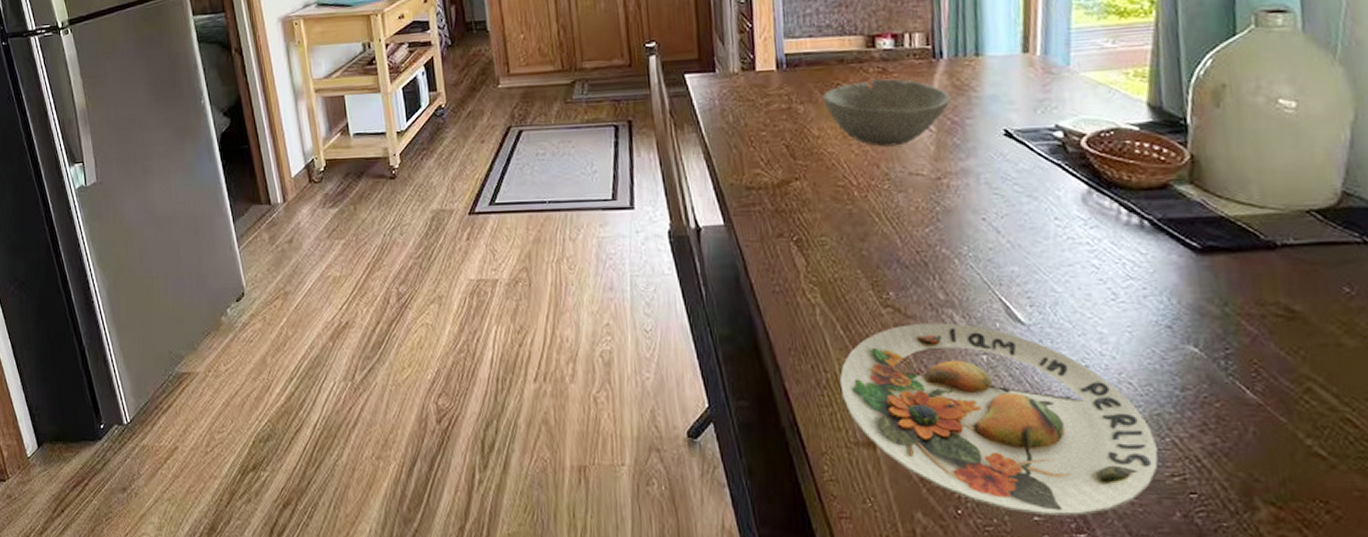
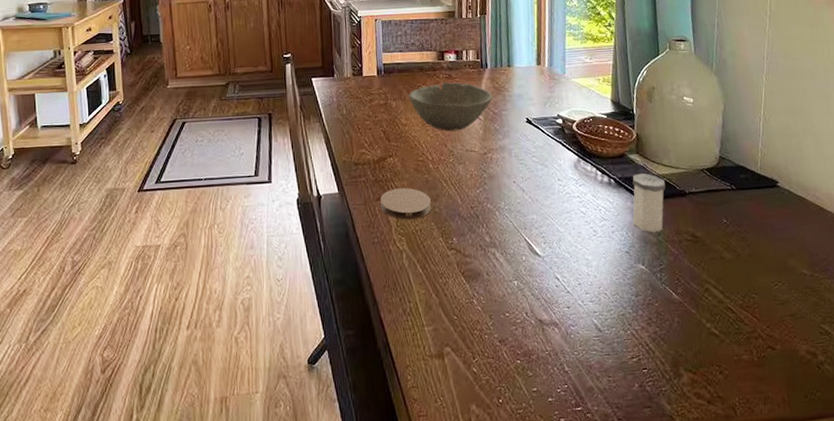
coaster: none [782,222,857,264] -> present [380,188,431,220]
plate: present [839,322,1159,516] -> none [419,258,624,397]
salt shaker: none [1180,214,1240,301] -> present [632,173,666,233]

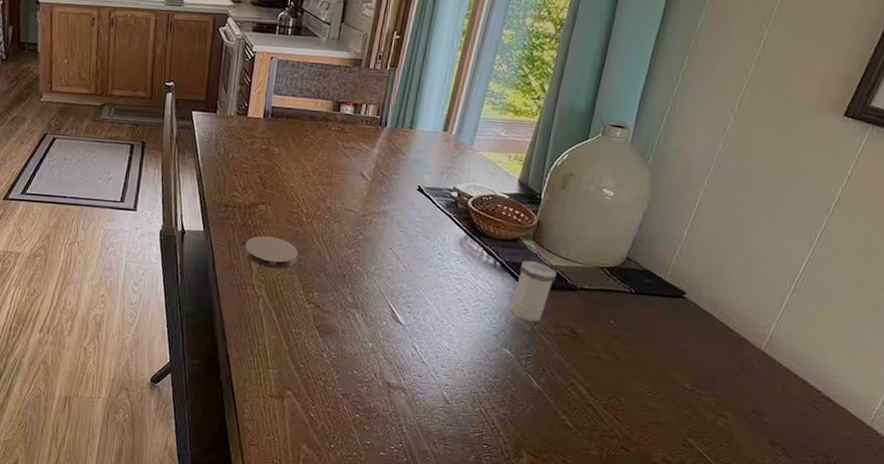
bowl: present [408,82,493,132] -> none [293,136,386,188]

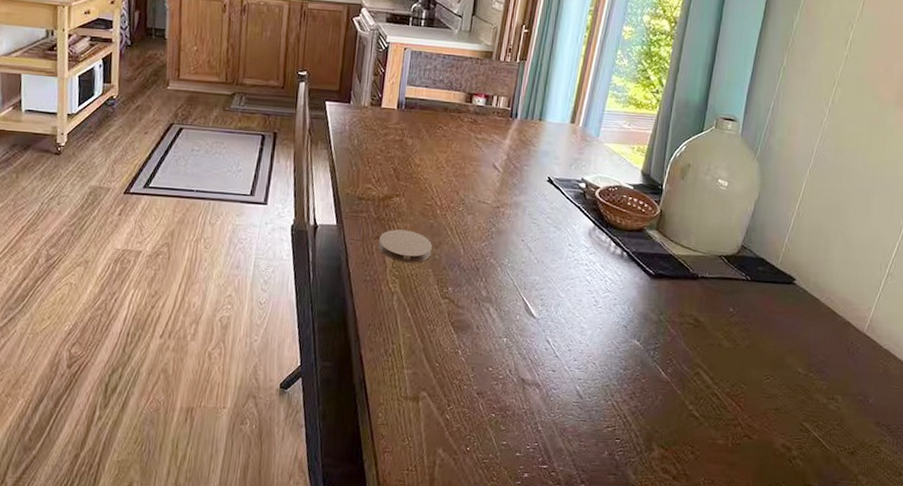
salt shaker: present [510,261,557,322] -> none [637,251,679,311]

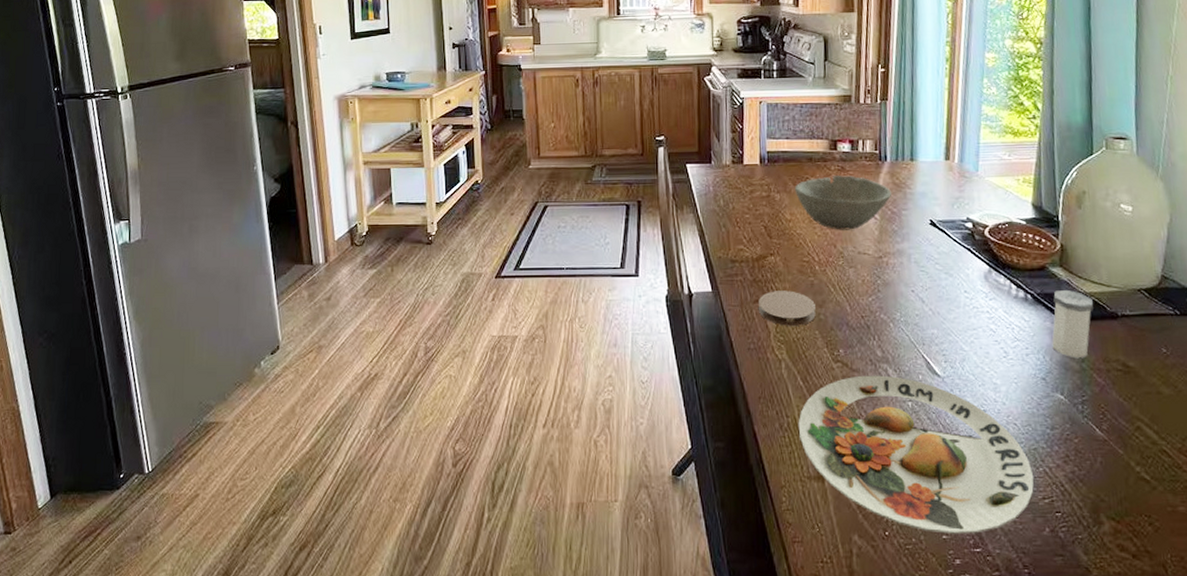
plate: none [401,312,603,453] -> present [798,375,1034,534]
bowl: none [427,127,517,180] -> present [794,175,891,230]
salt shaker: none [637,251,679,311] -> present [1052,290,1093,359]

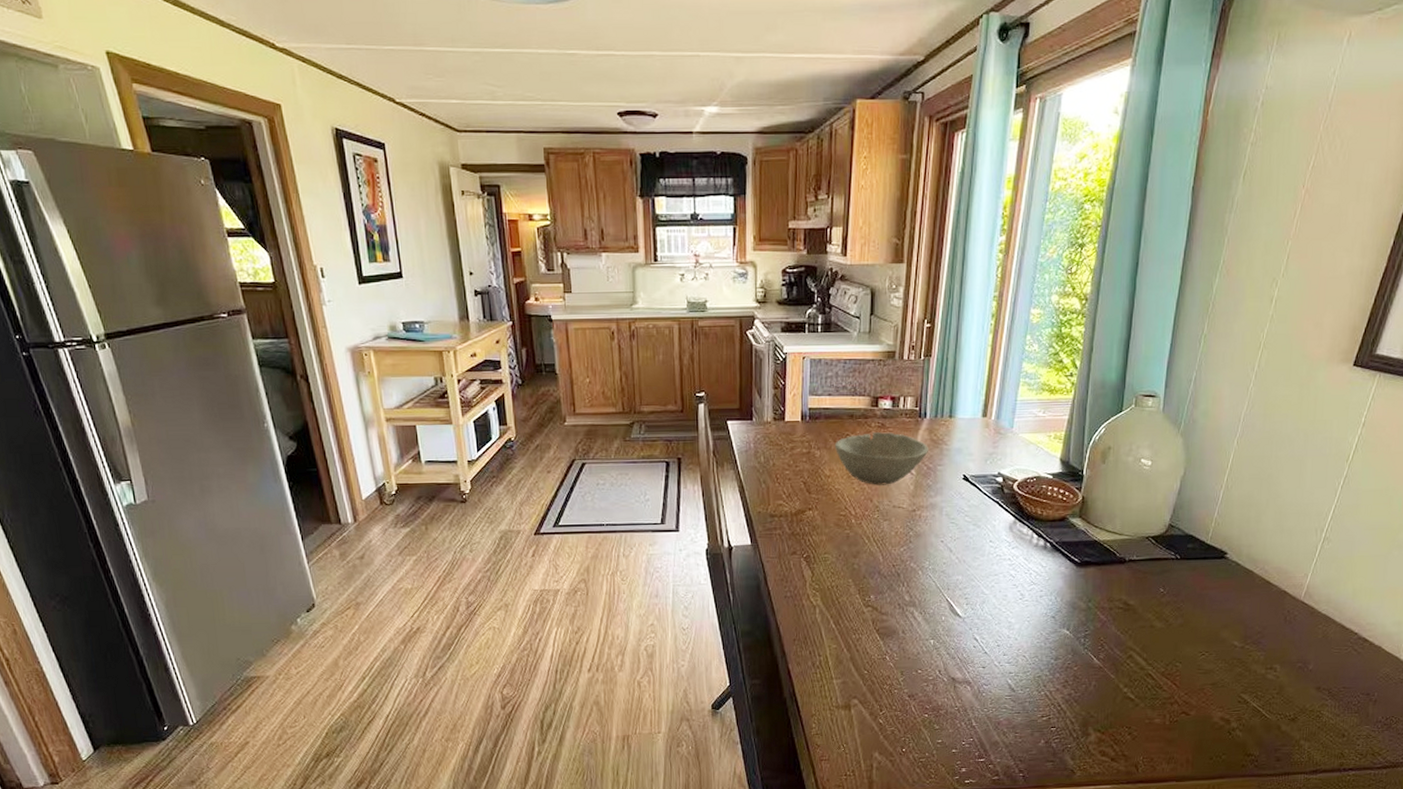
coaster: present [758,290,816,326] -> none [795,543,850,575]
plate: present [798,375,1034,534] -> none [829,617,1036,748]
salt shaker: present [1052,290,1093,359] -> none [1064,539,1105,599]

